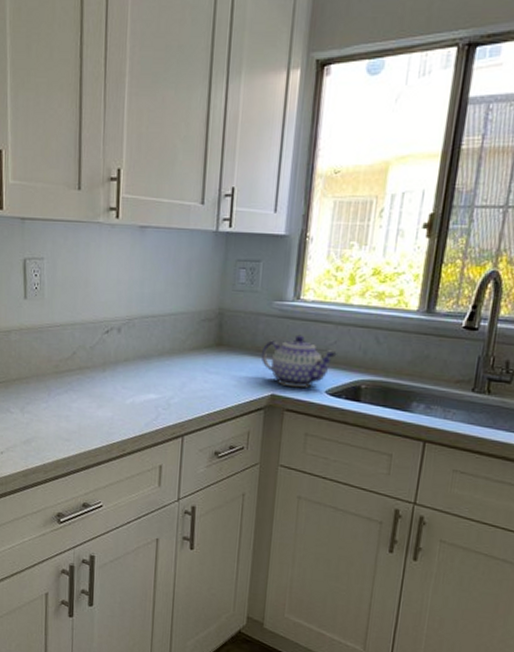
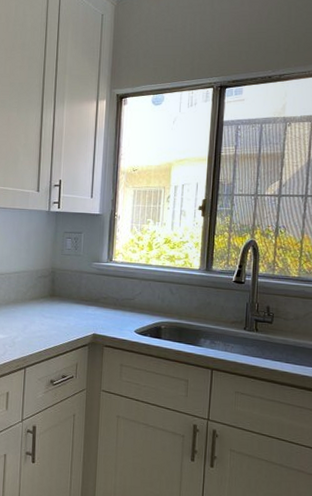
teapot: present [261,334,337,387] -> none [84,287,142,328]

